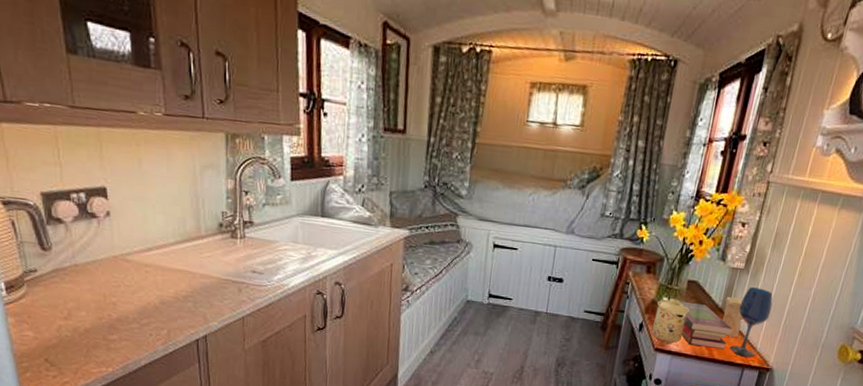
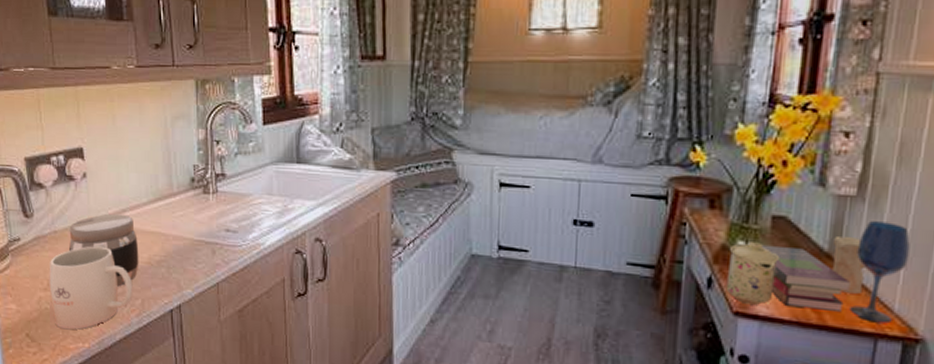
mug: none [69,280,159,356] -> present [49,246,133,330]
jar: none [90,251,165,318] -> present [68,213,139,287]

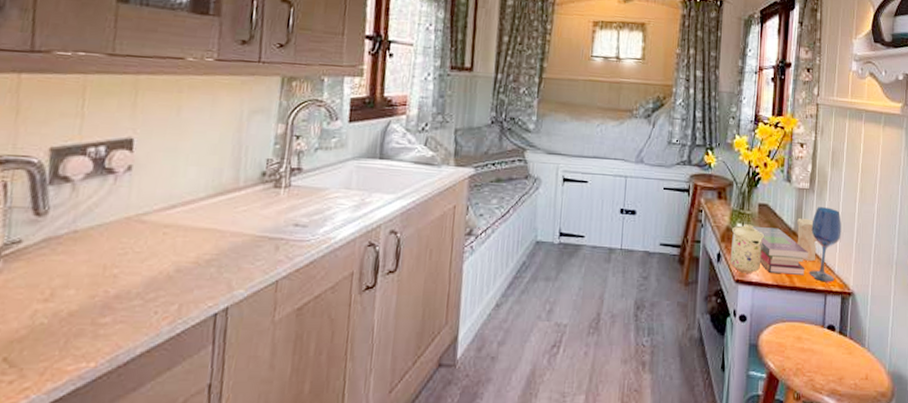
mug: present [49,246,133,330] -> none [50,246,171,348]
jar: present [68,213,139,287] -> none [89,209,186,292]

